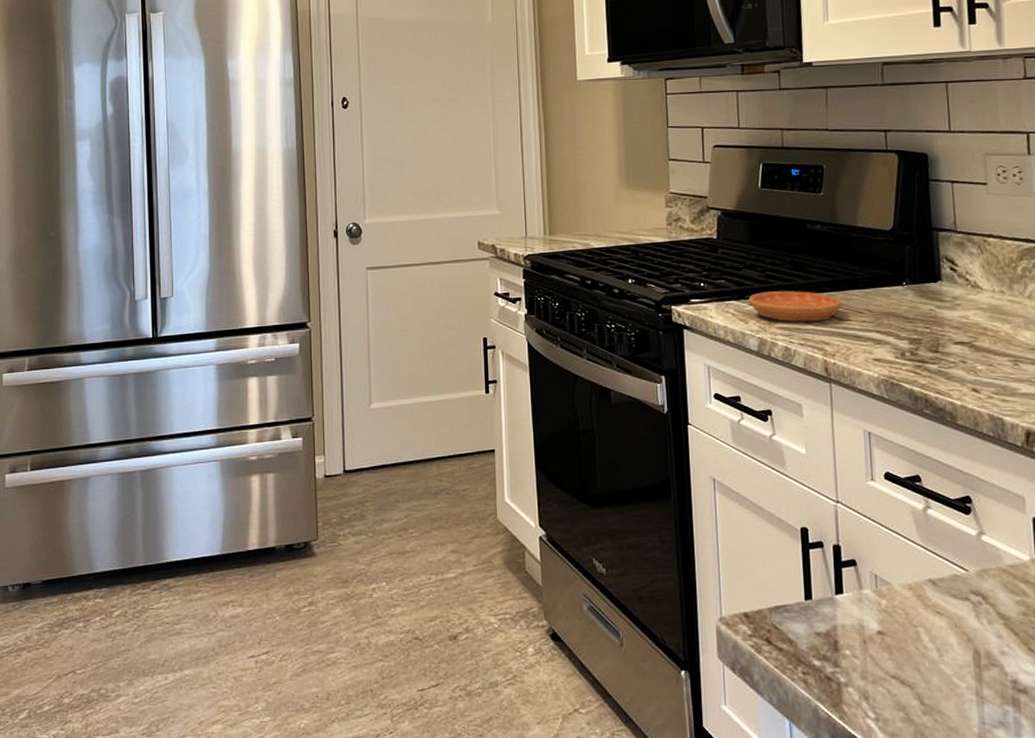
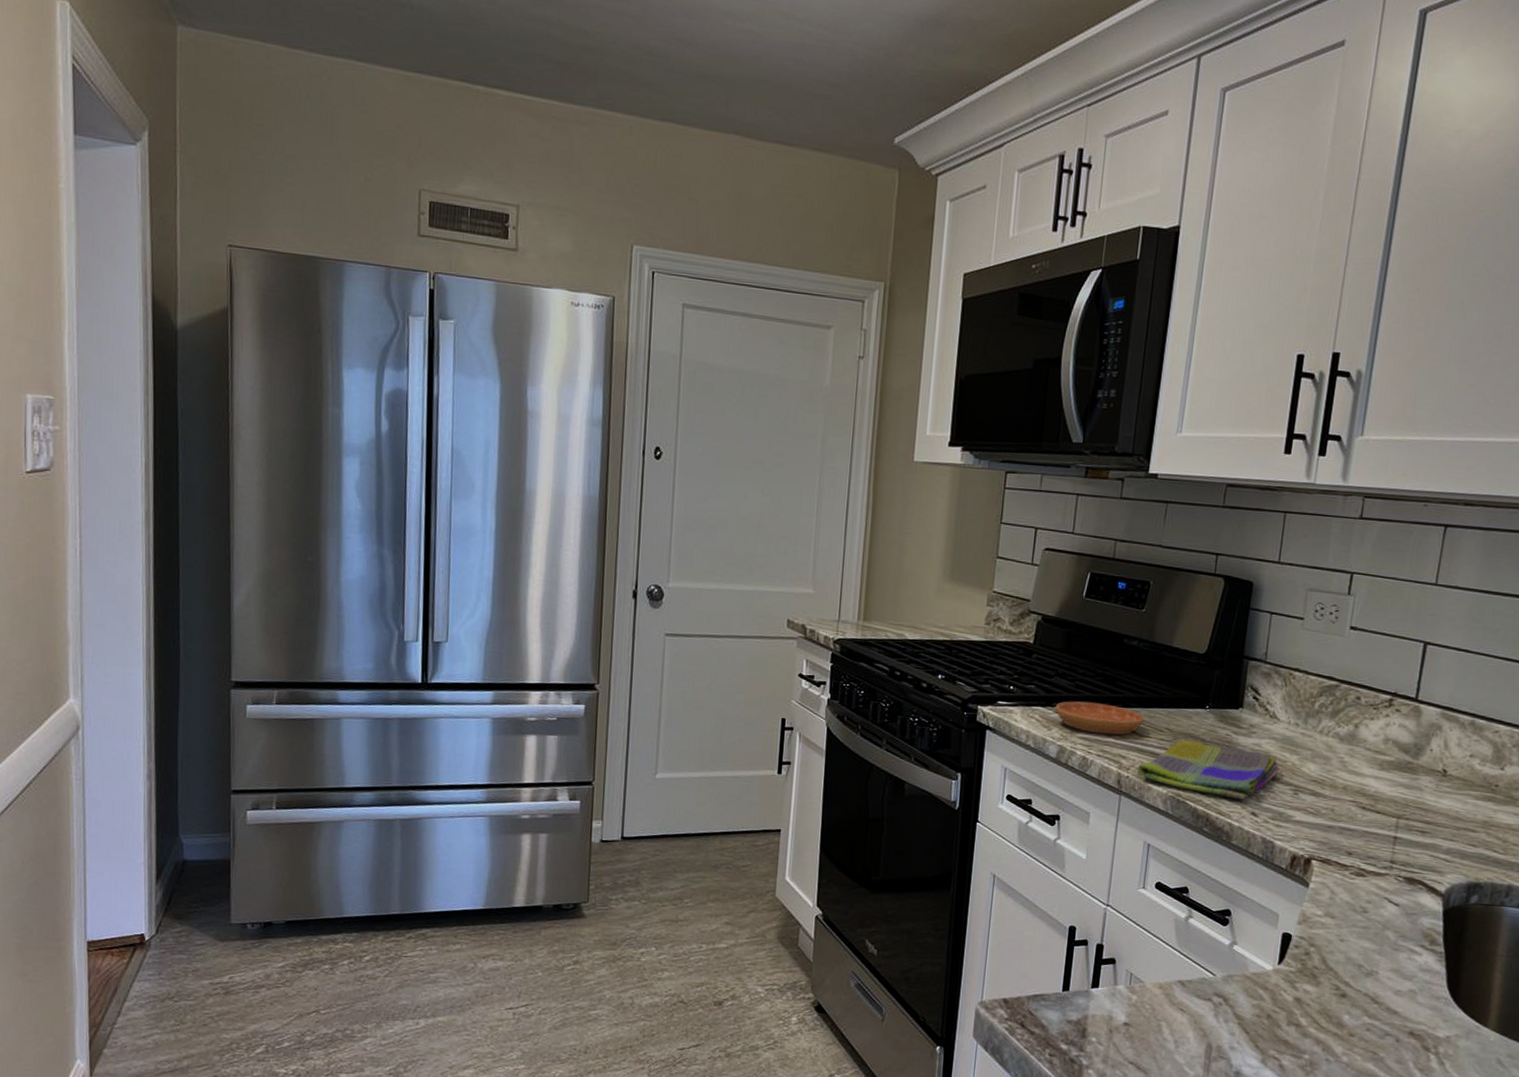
dish towel: none [843,320,993,377] -> present [1137,740,1280,800]

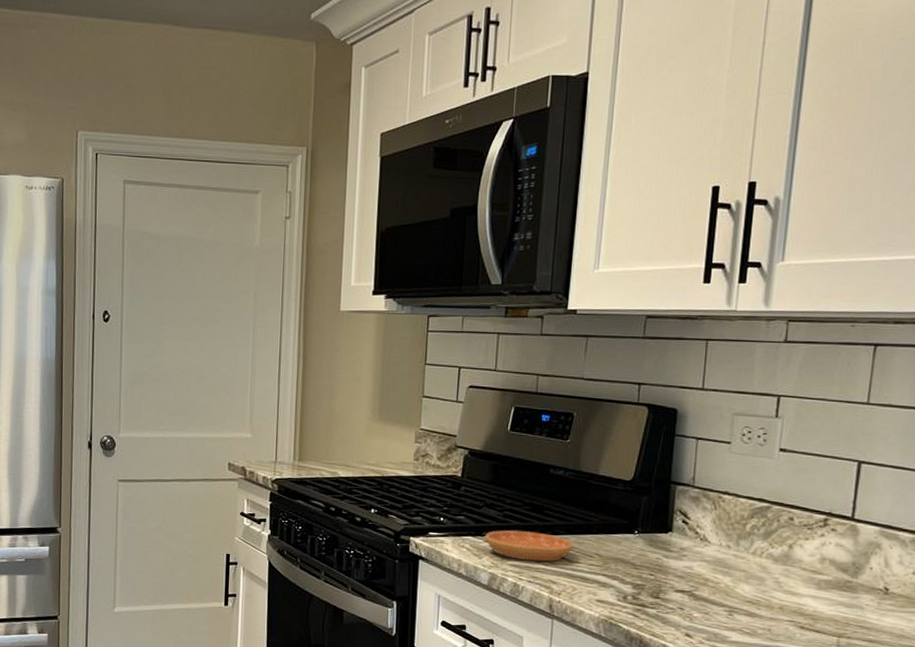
dish towel: present [1137,740,1280,800] -> none [568,565,713,622]

